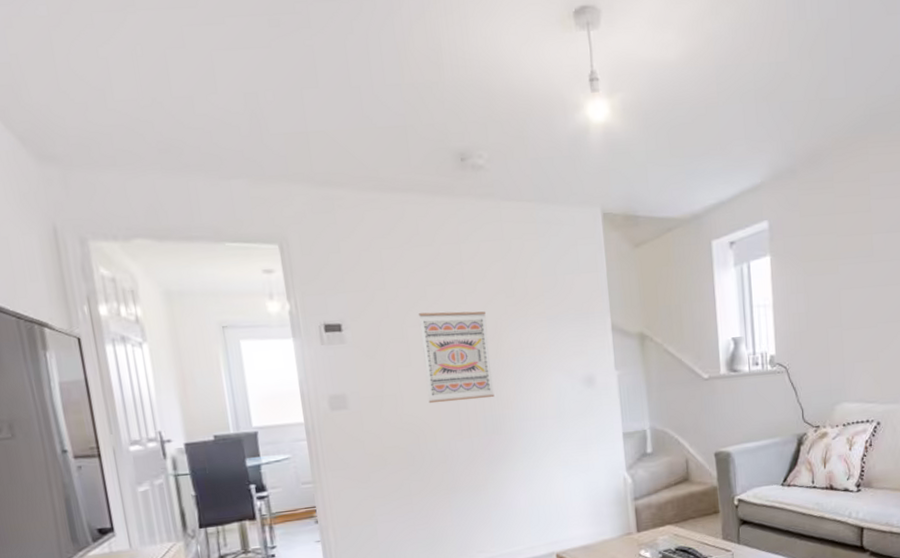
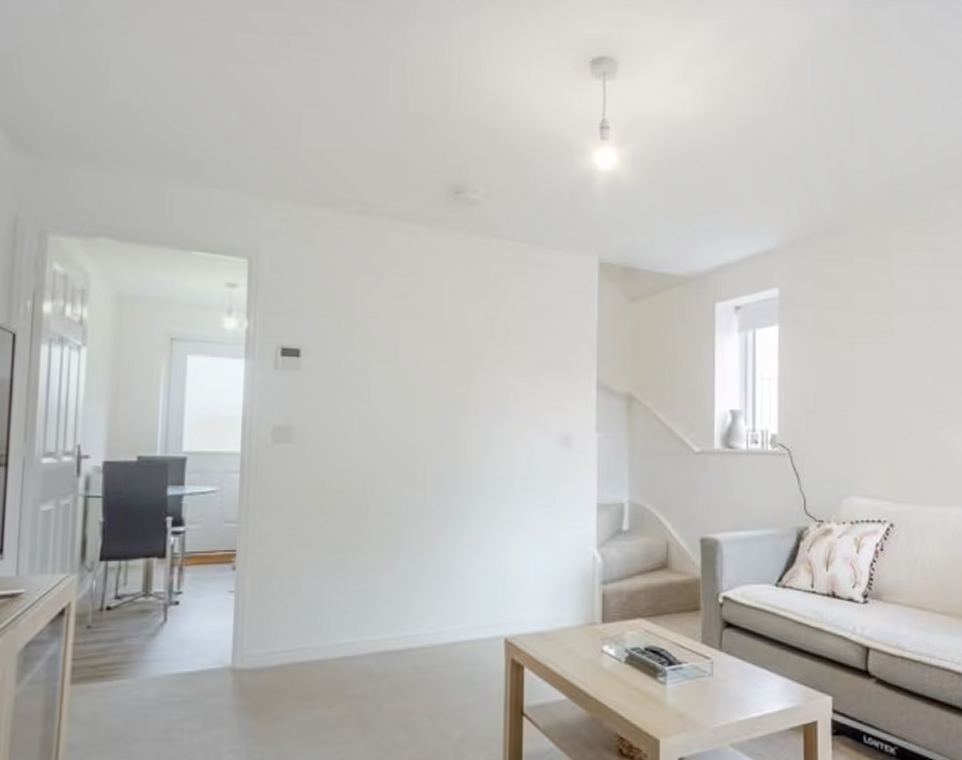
wall art: present [418,311,495,404] -> none [382,347,459,448]

